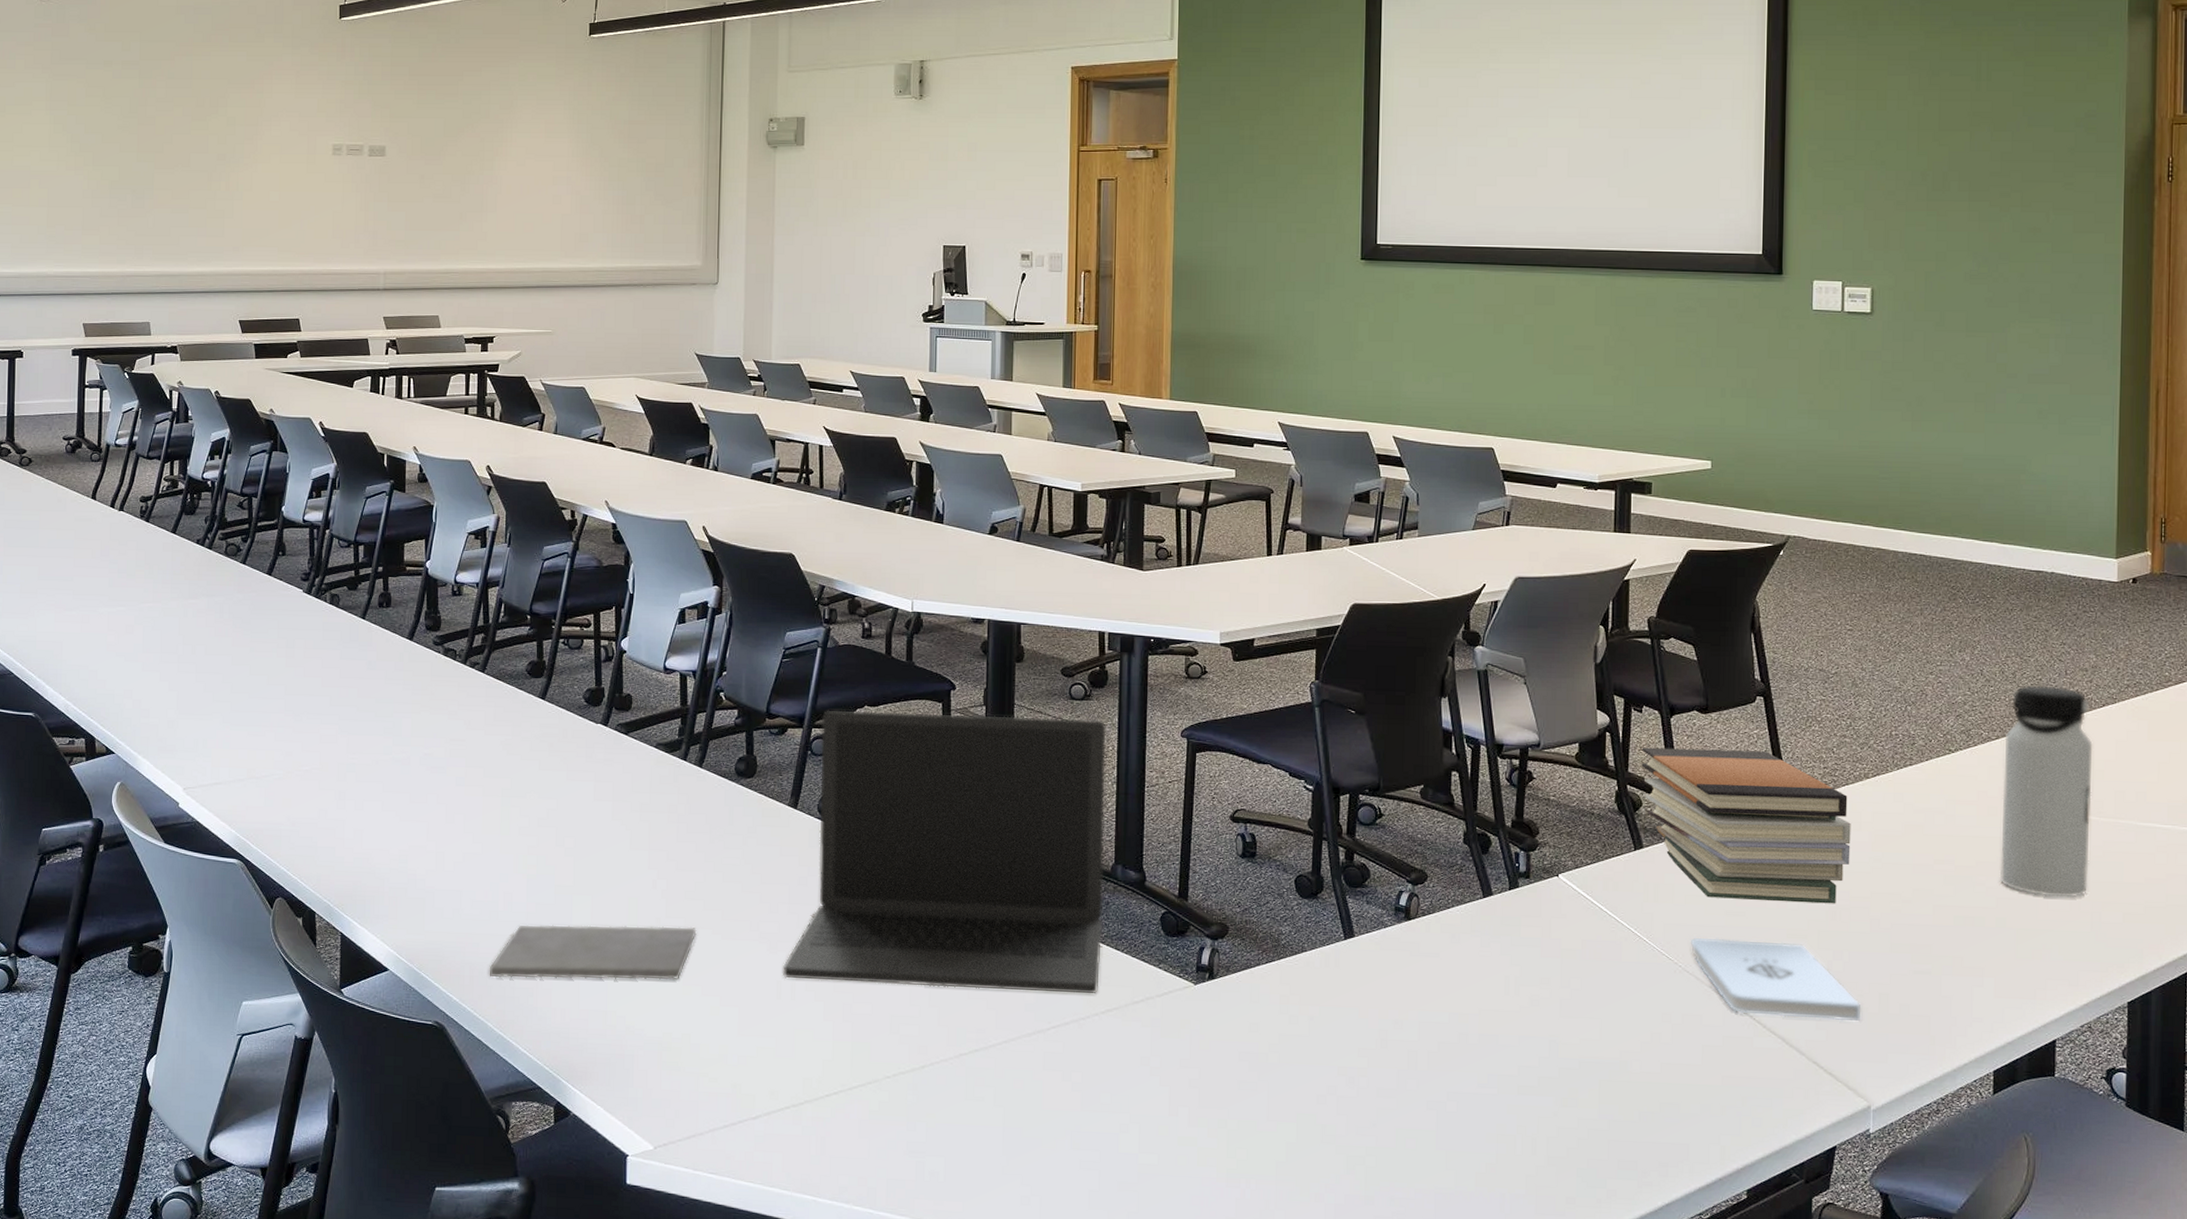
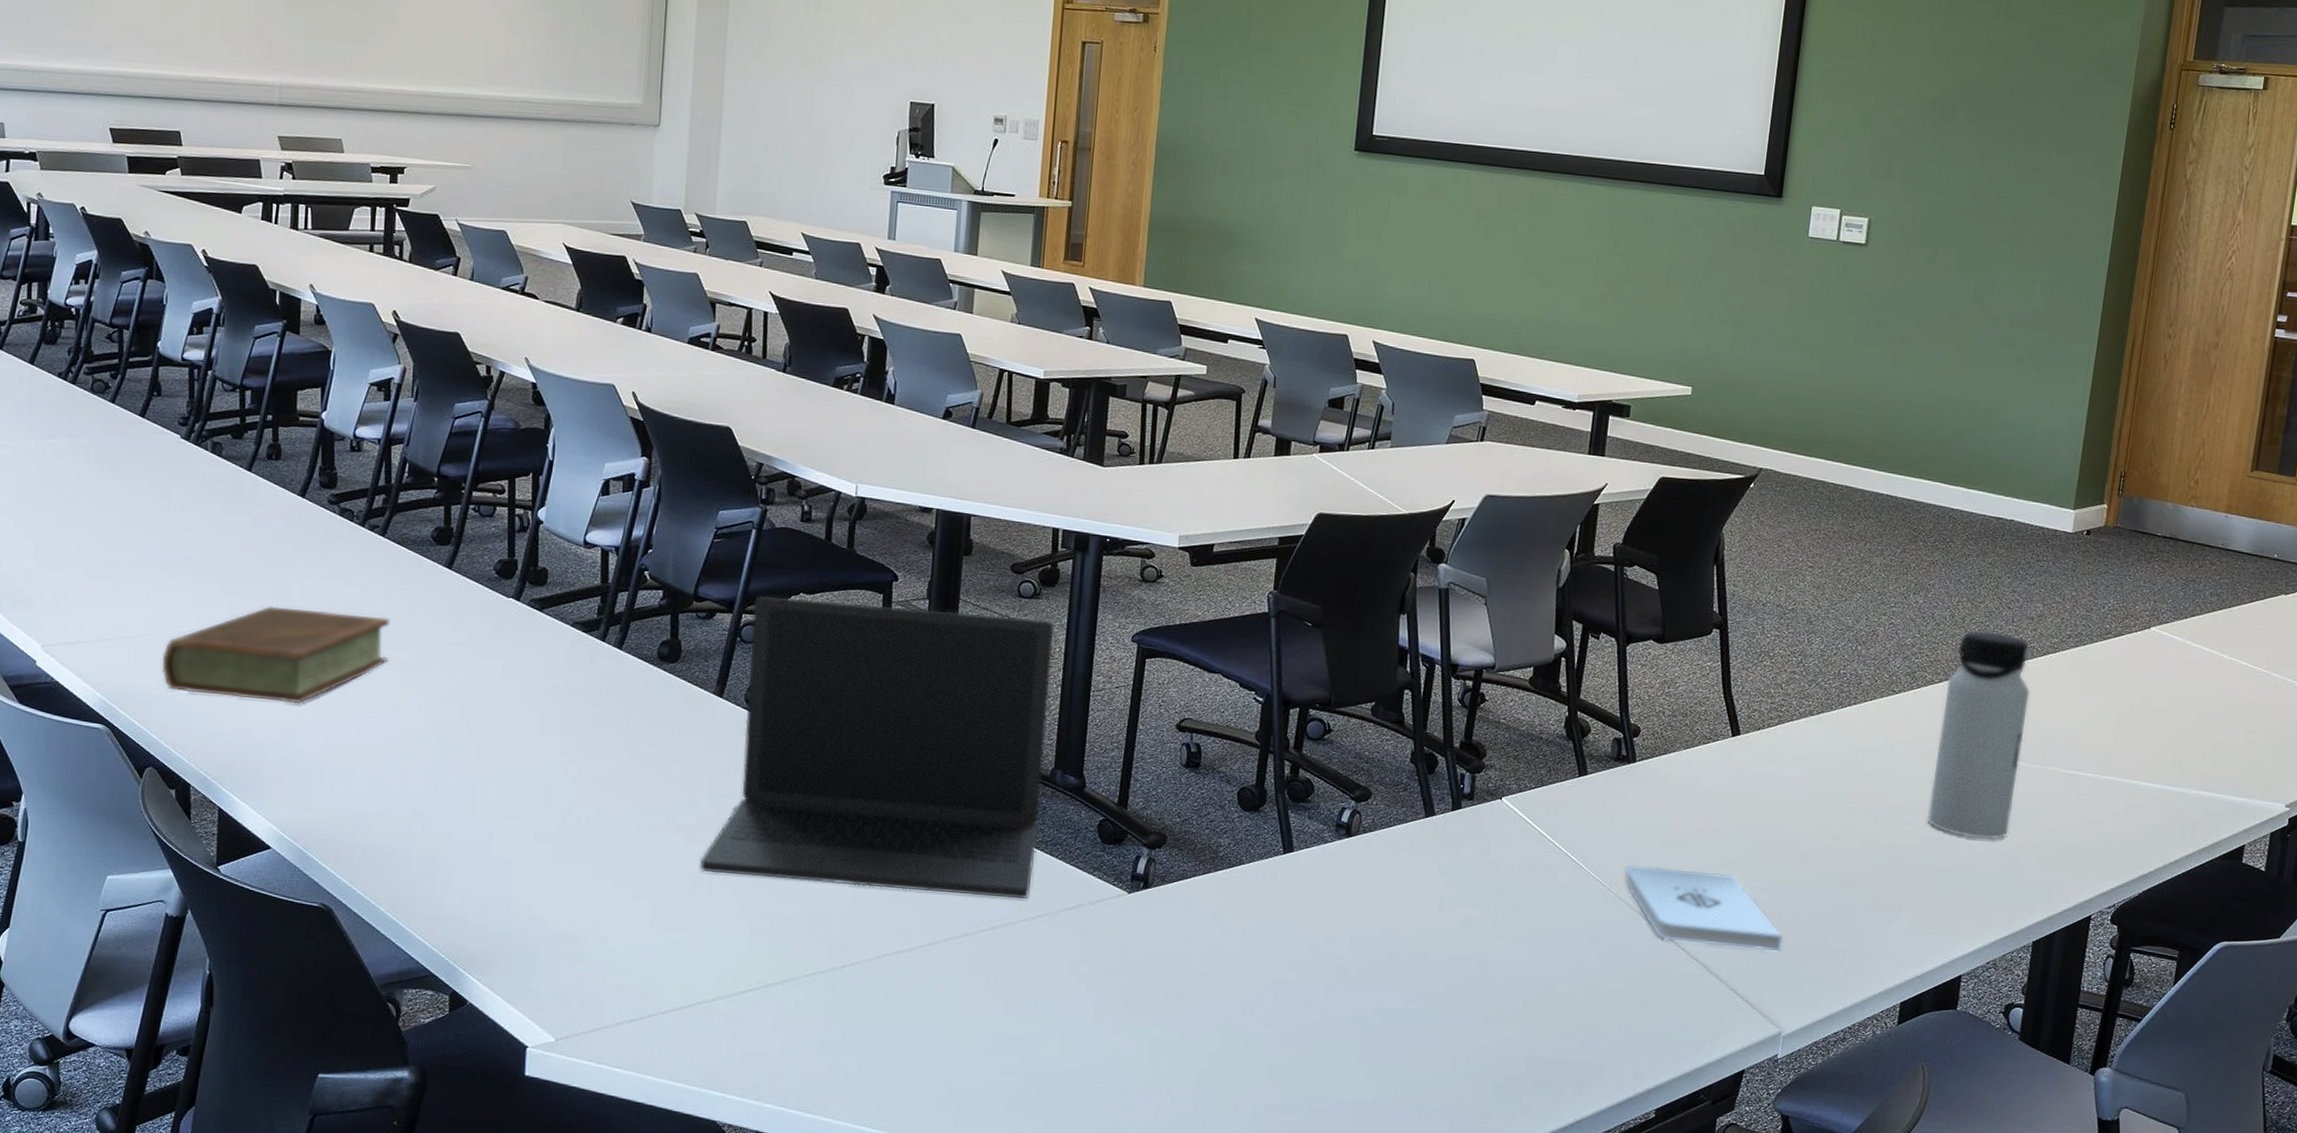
book: none [289,742,491,832] -> present [161,606,390,704]
notepad: present [489,924,697,980] -> none [382,806,610,870]
book stack: present [1641,747,1851,904] -> none [1592,674,1792,837]

